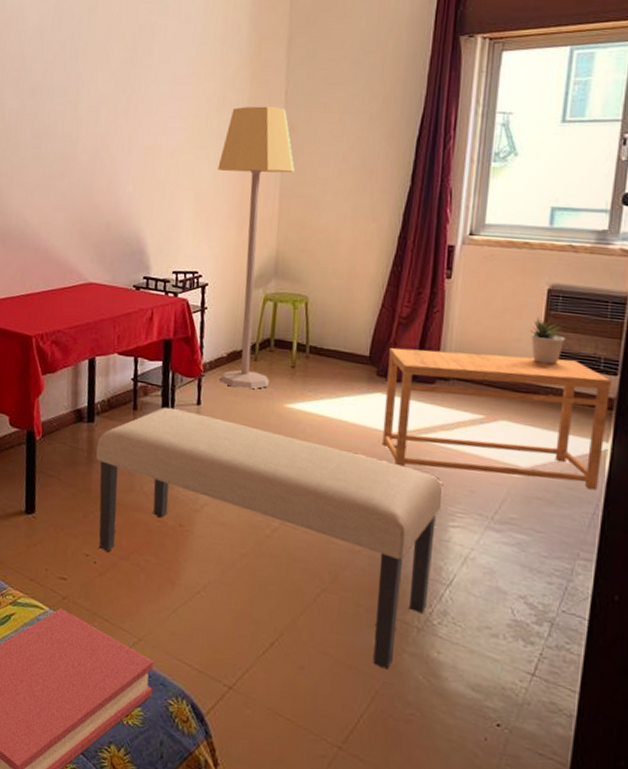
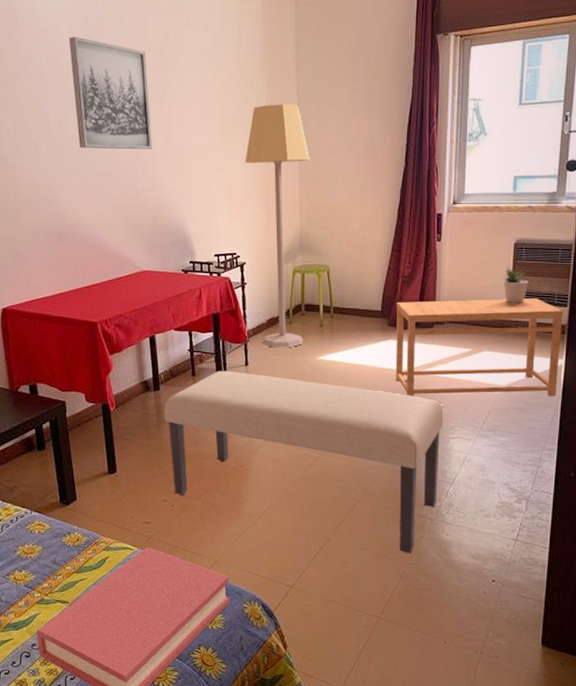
wall art: none [34,24,117,149] -> present [68,37,152,150]

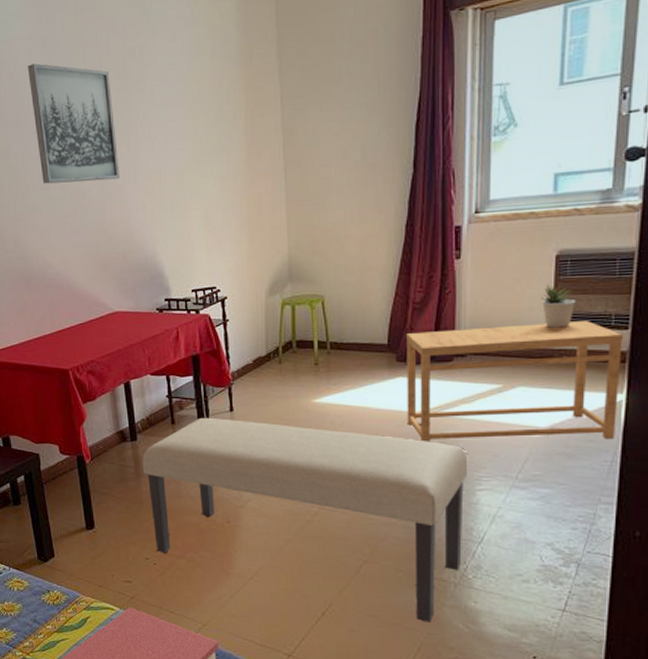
lamp: present [245,104,310,348] -> none [223,112,298,391]

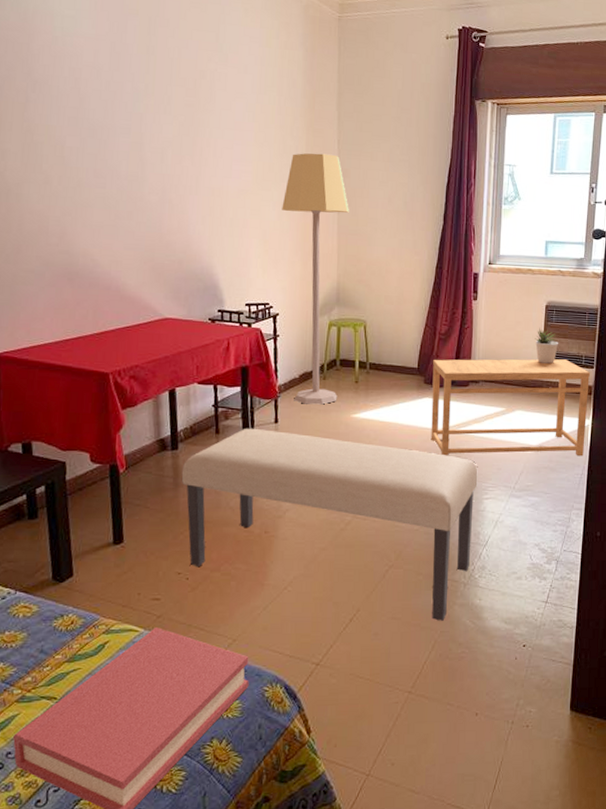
wall art: present [27,63,120,184] -> none [91,63,182,190]
lamp: none [223,112,298,391] -> present [282,153,349,405]

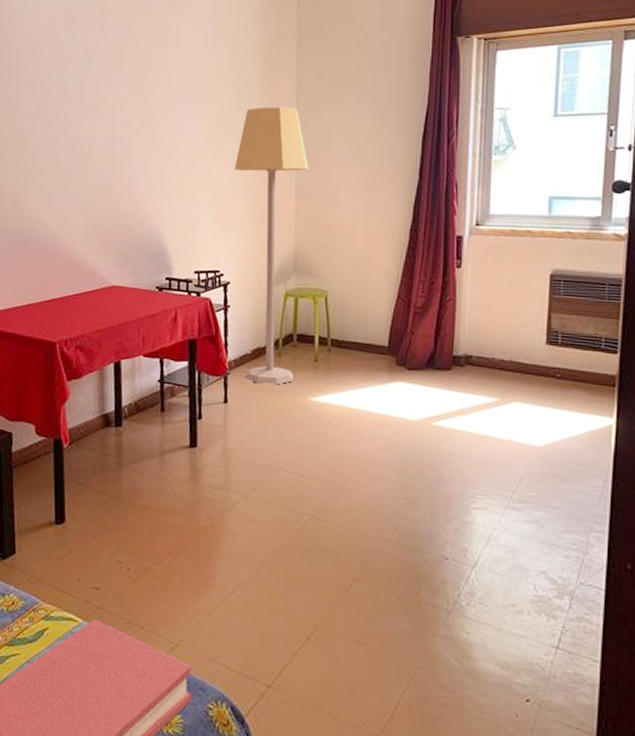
bench: present [181,428,478,621] -> none [124,407,464,654]
side table: present [431,359,591,457] -> none [404,337,613,465]
potted plant: present [534,328,559,364] -> none [536,302,569,346]

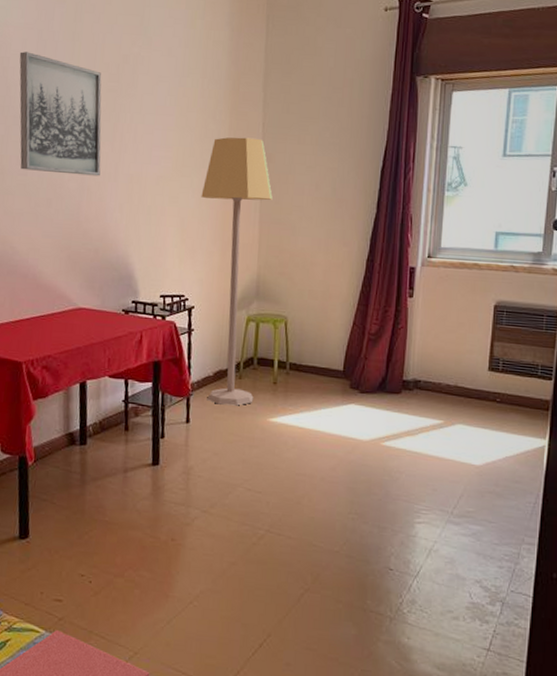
wall art: none [48,30,132,152] -> present [19,51,102,176]

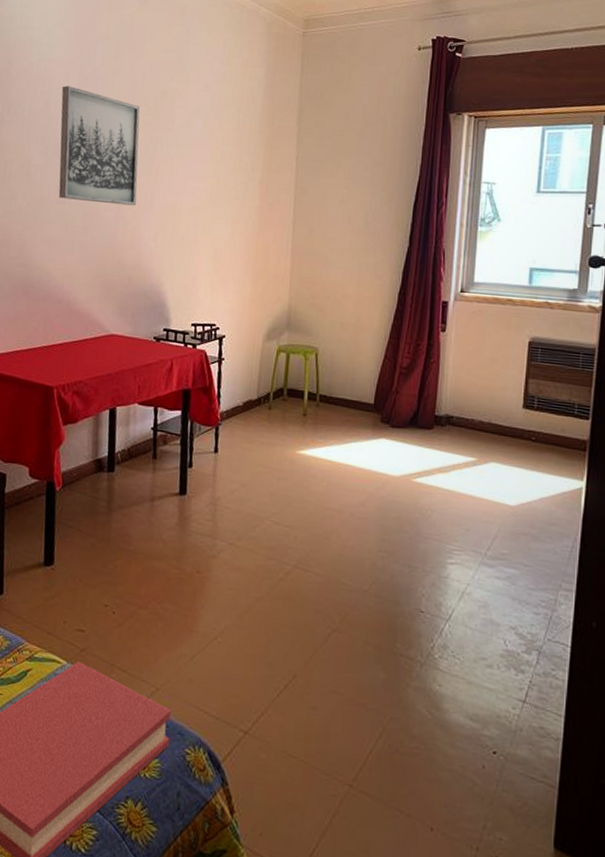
lamp: present [201,137,273,406] -> none [234,170,305,437]

